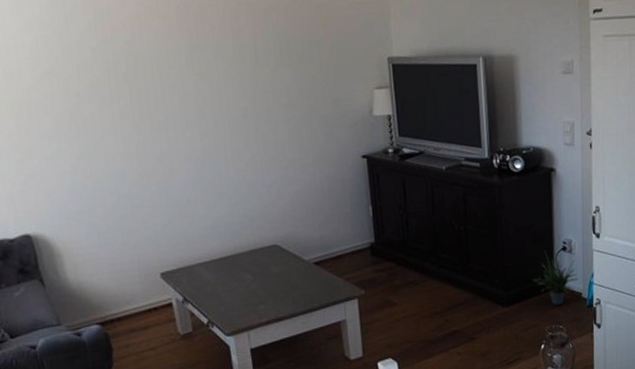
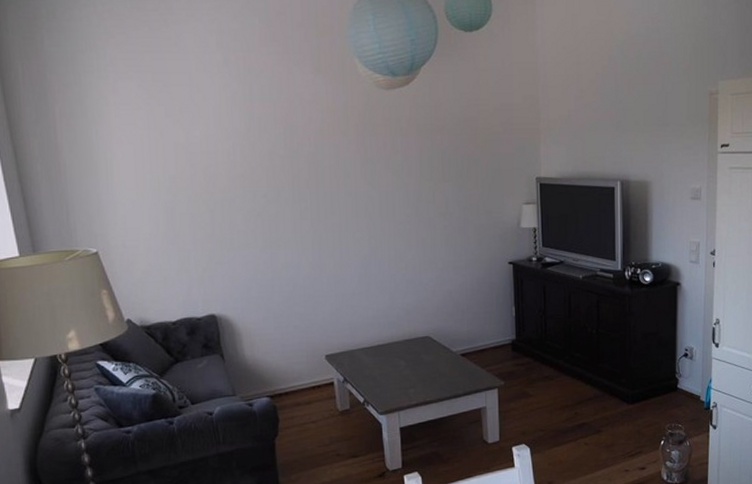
potted plant: present [533,252,579,305] -> none [656,357,698,406]

